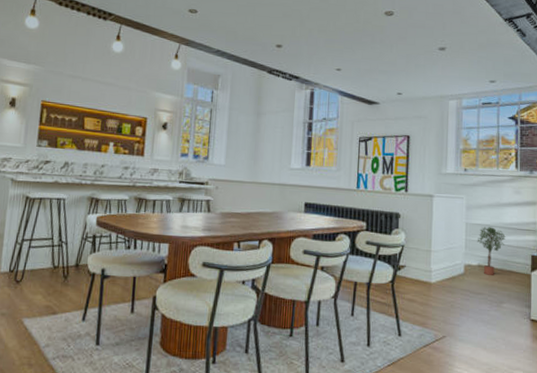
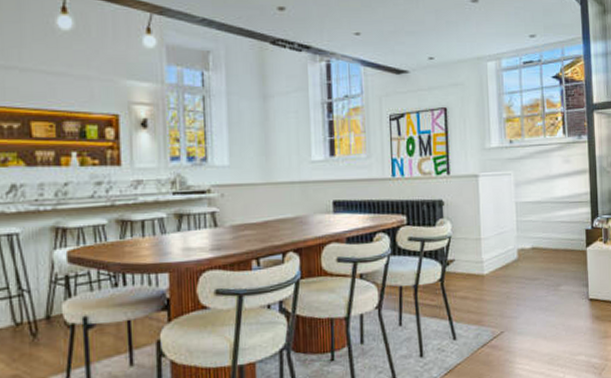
potted tree: present [477,226,506,275] -> none [529,203,558,258]

